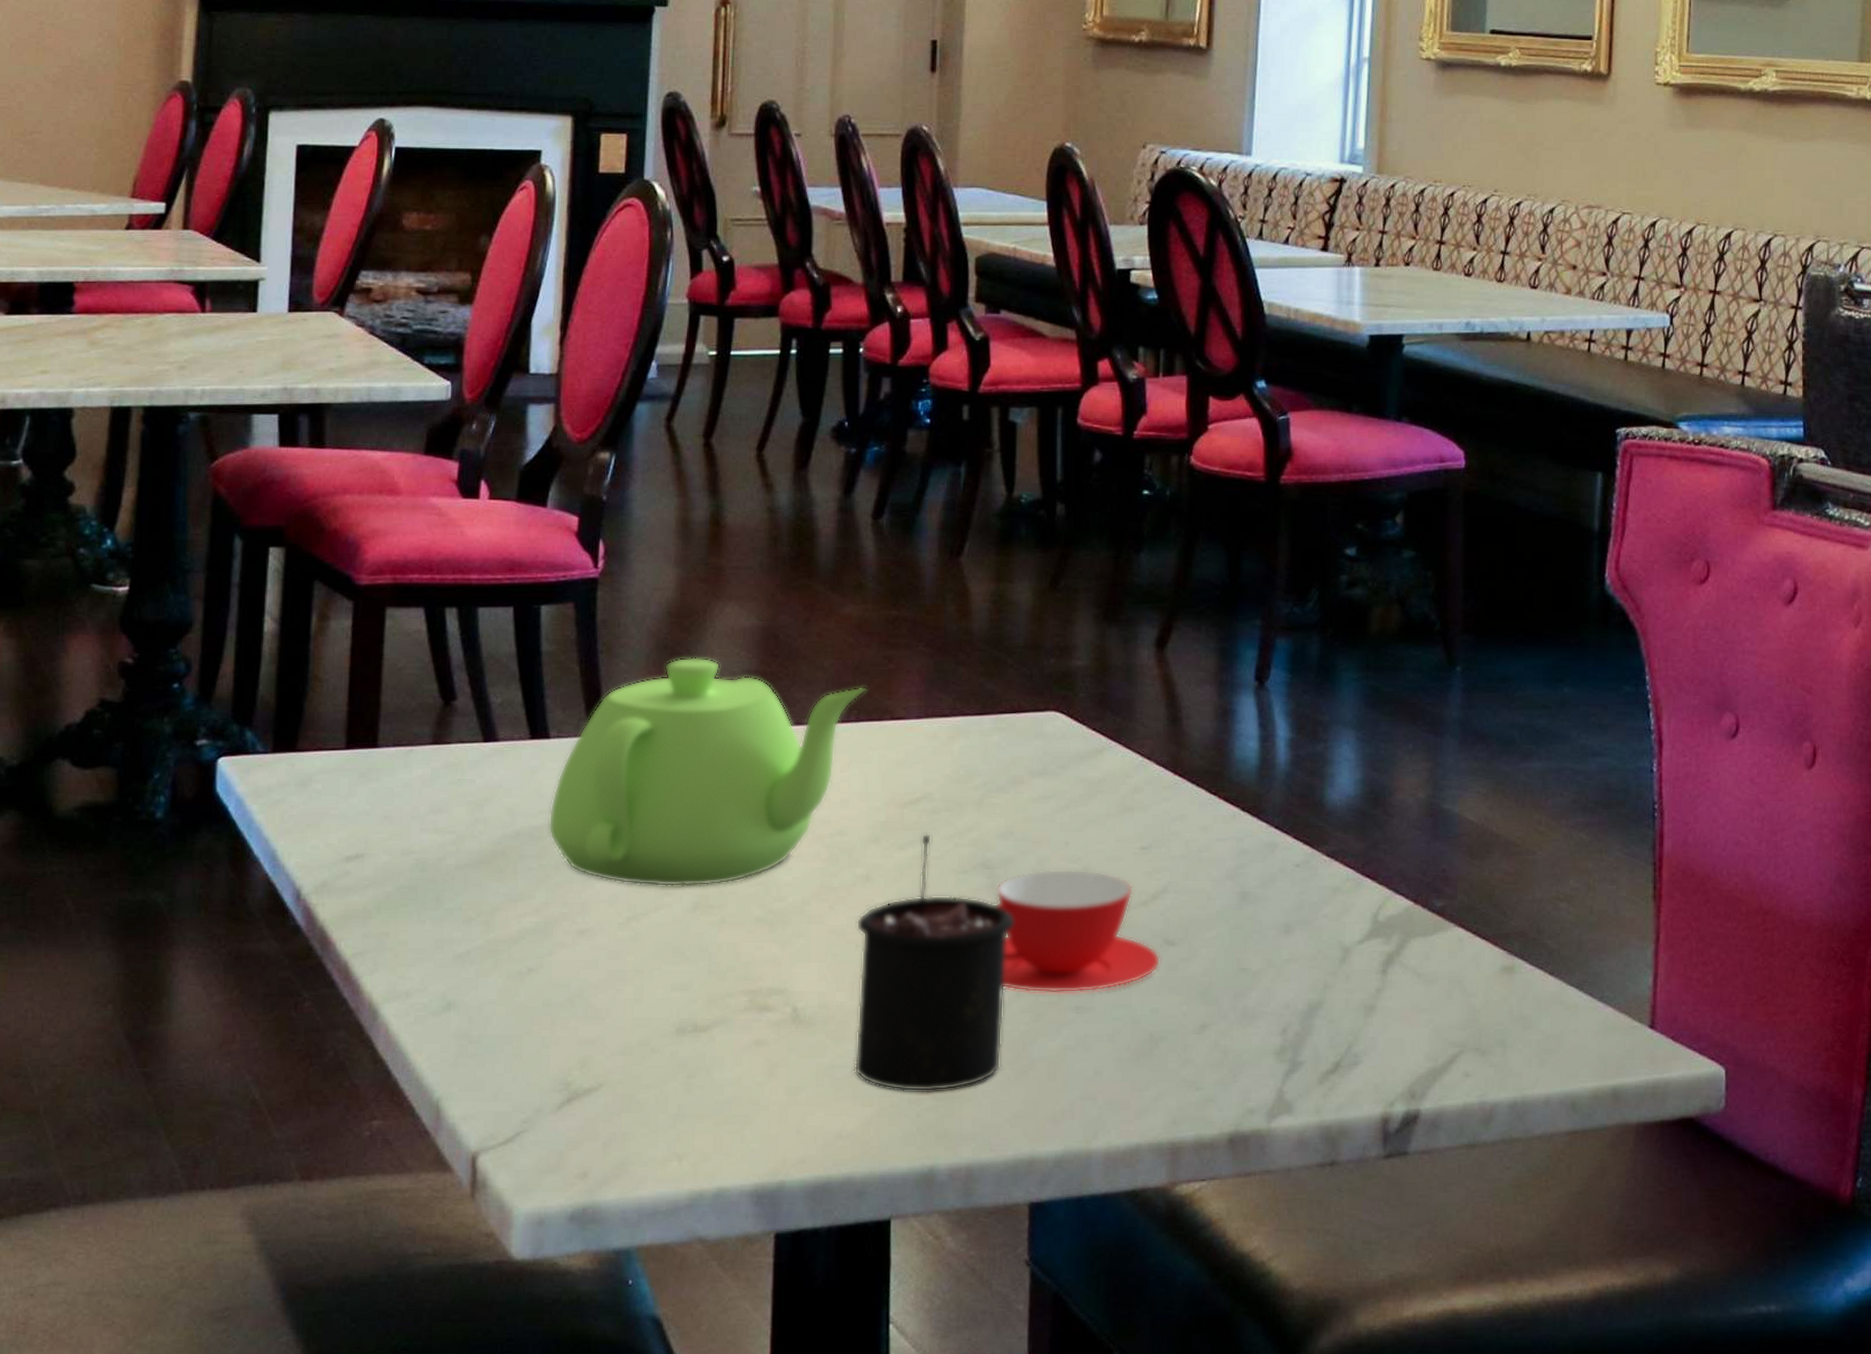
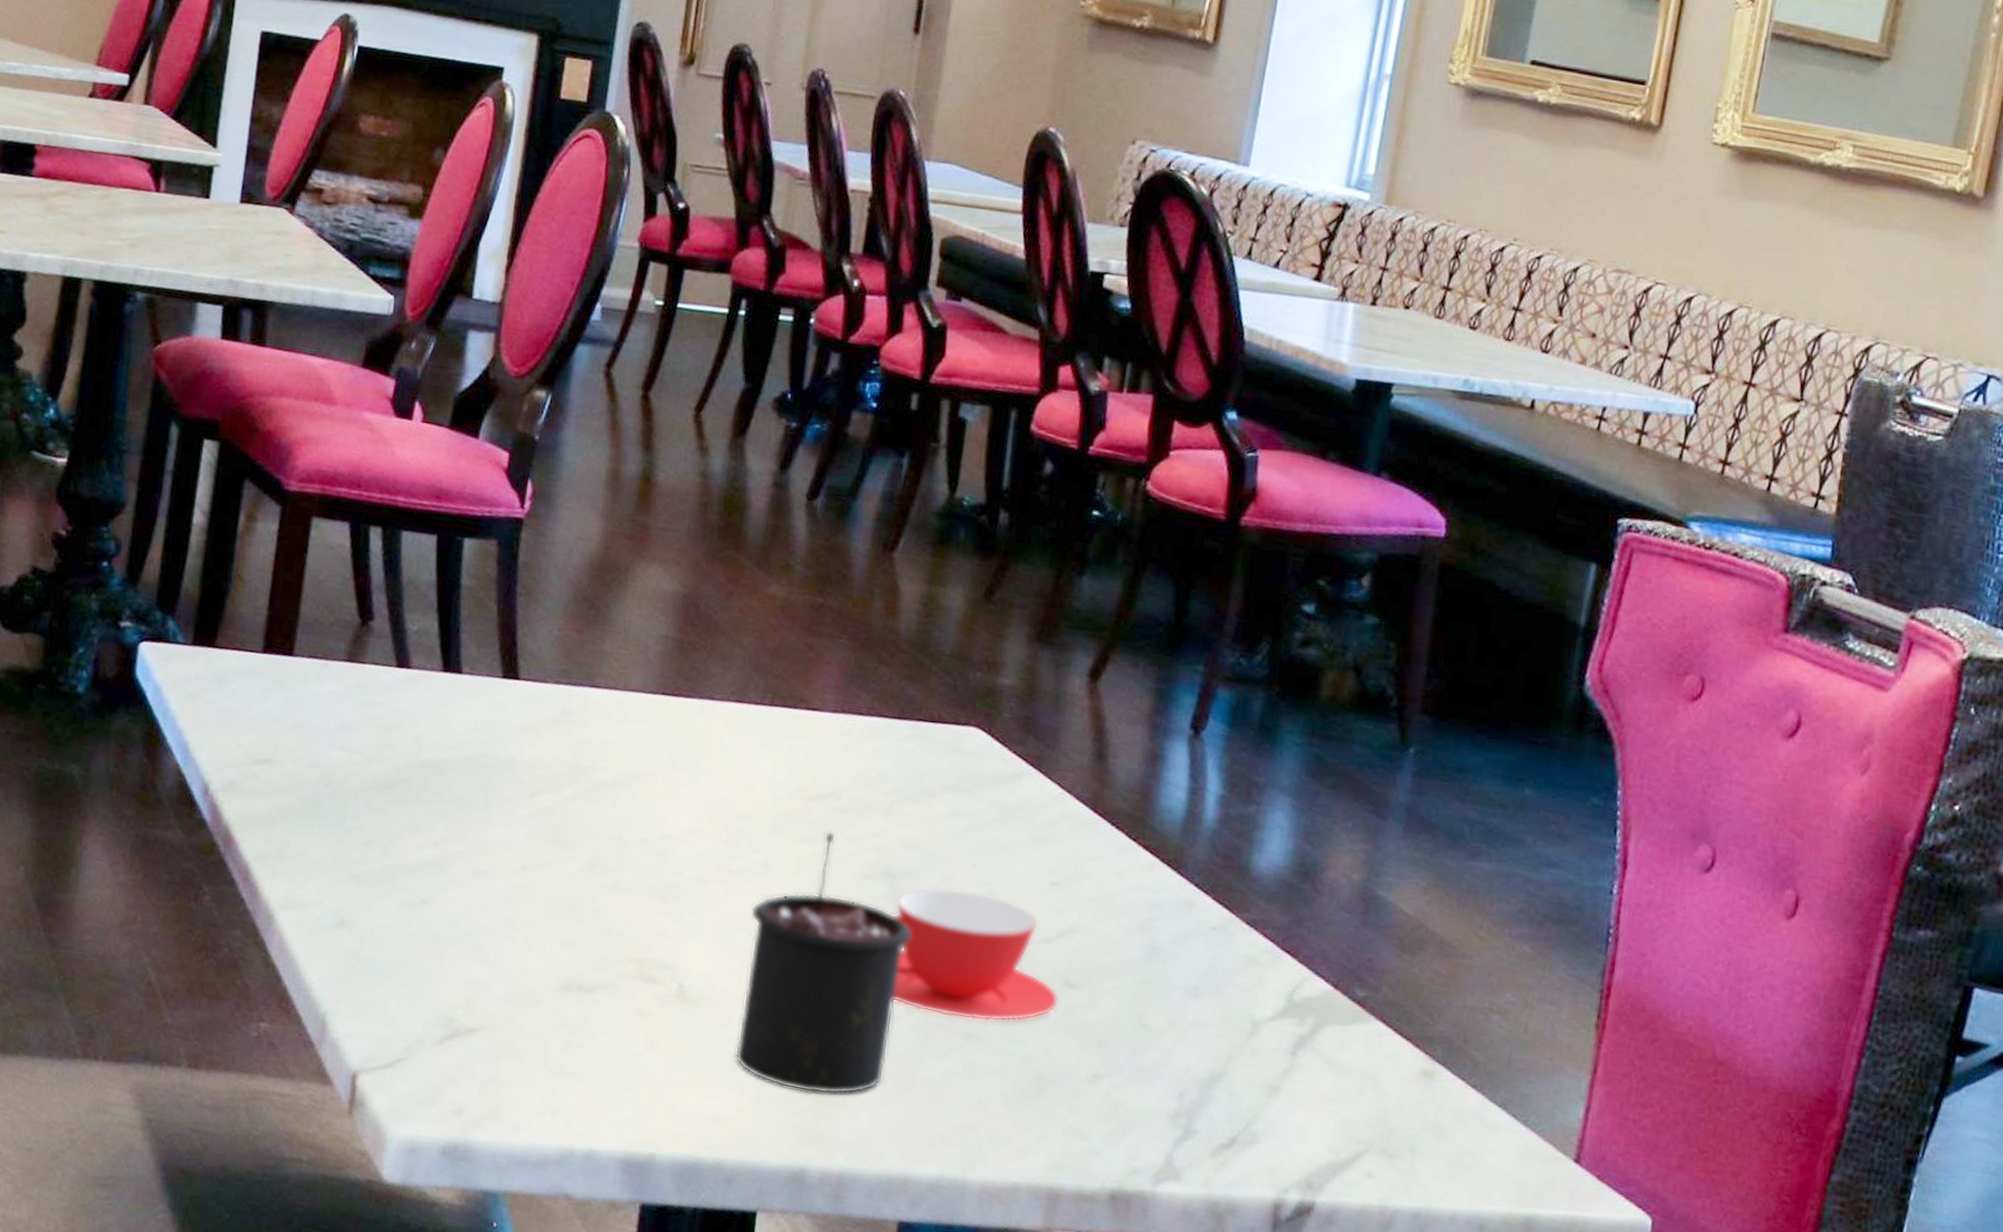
teapot: present [548,657,866,887] -> none [452,612,784,849]

